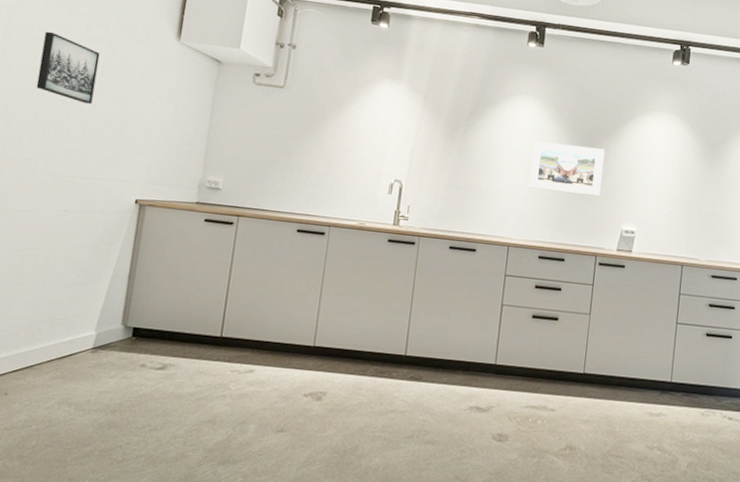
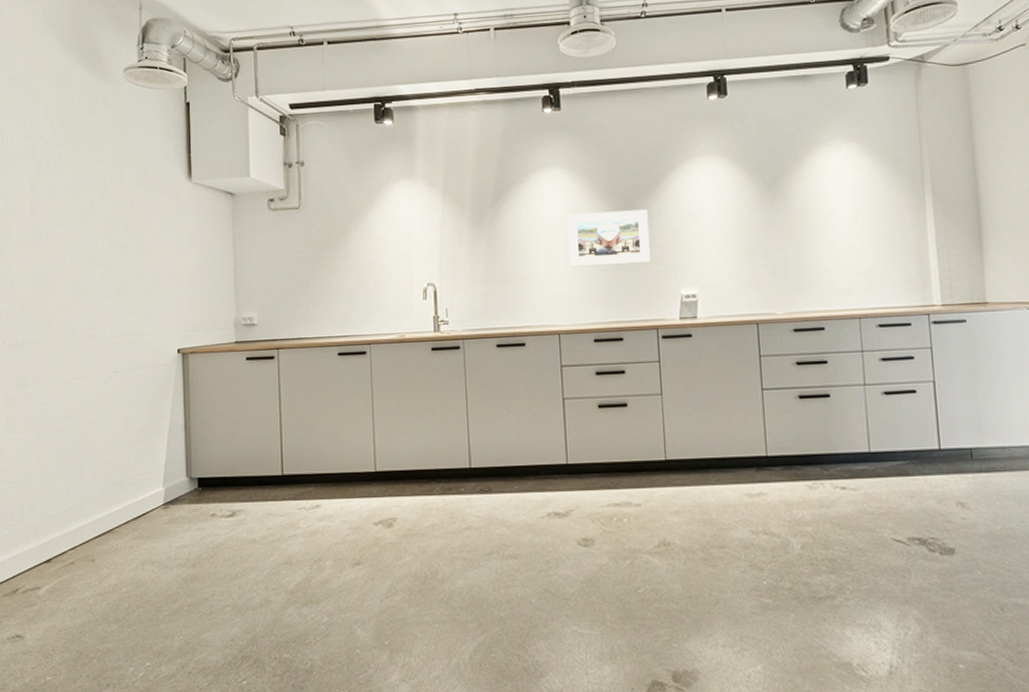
wall art: present [36,31,100,104] -> none [67,196,121,261]

